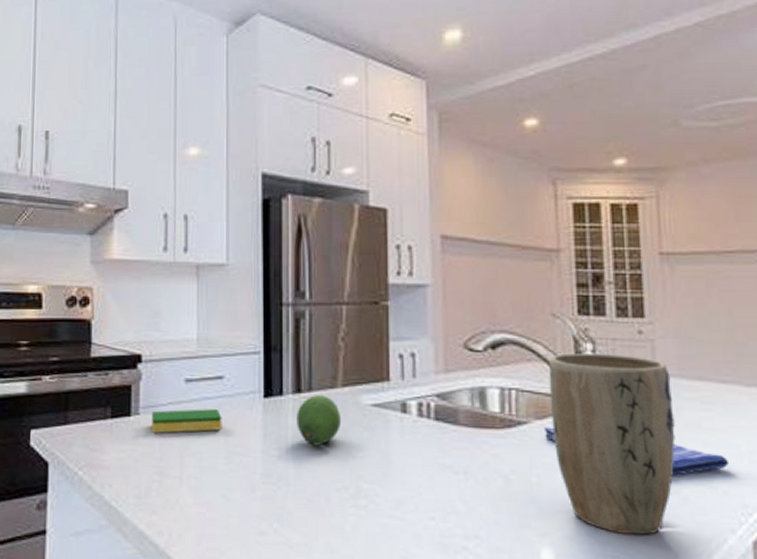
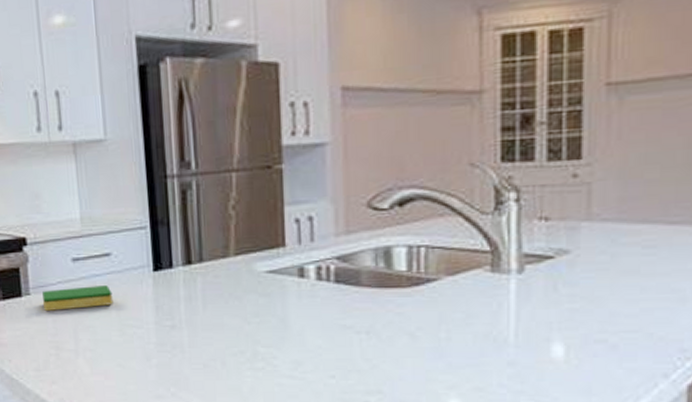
fruit: present [297,395,342,446] -> none [188,265,236,314]
dish towel: present [543,427,730,476] -> none [455,282,670,324]
plant pot: present [548,352,676,536] -> none [463,202,609,385]

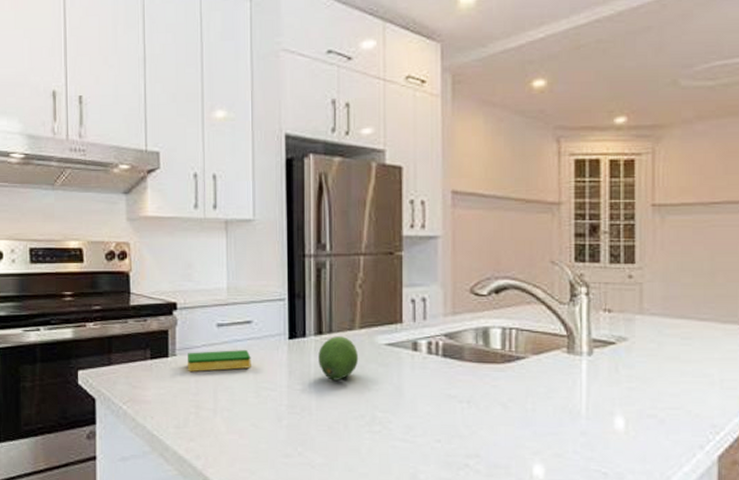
fruit: none [188,265,236,314] -> present [318,336,359,380]

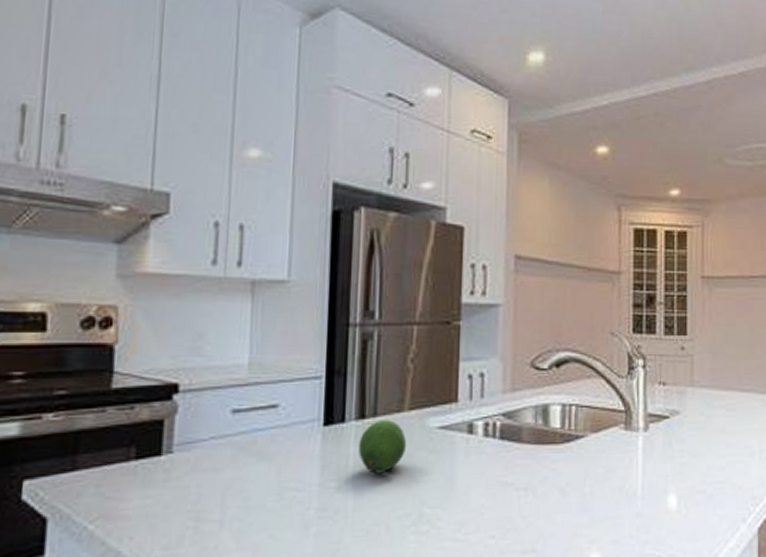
dish sponge: present [188,350,251,372] -> none [188,441,275,473]

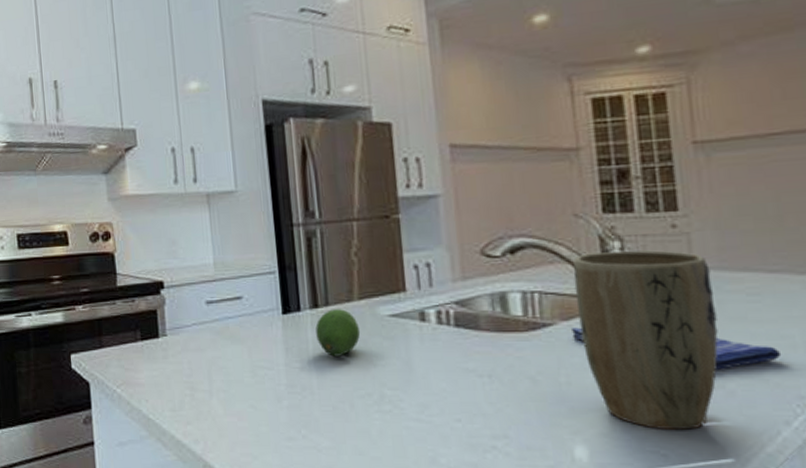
dish towel: none [598,439,745,476] -> present [570,327,782,370]
plant pot: none [605,368,705,534] -> present [573,250,718,431]

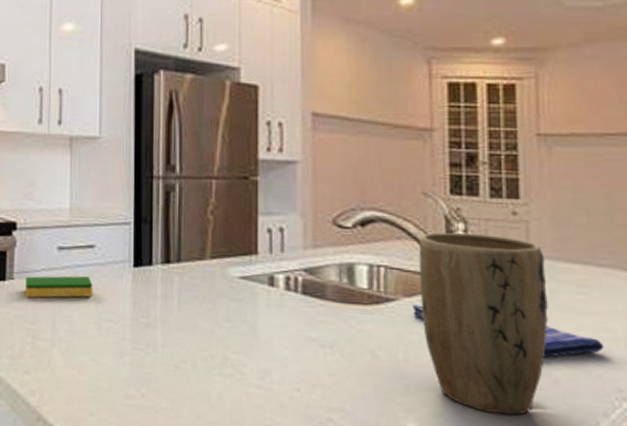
dish sponge: none [178,327,245,352] -> present [26,276,93,298]
fruit: present [315,309,361,356] -> none [165,266,210,315]

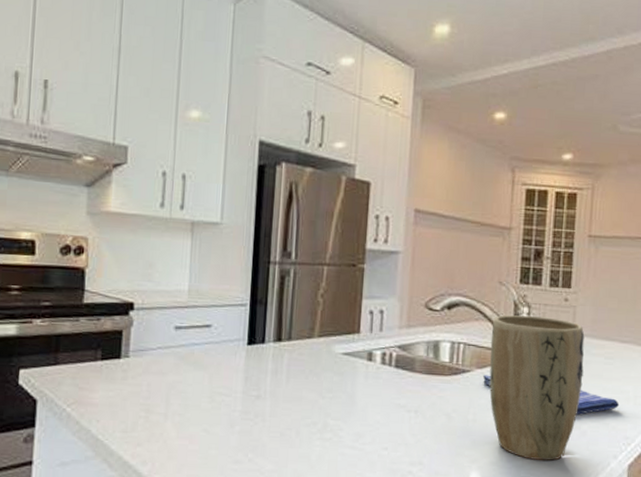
dish sponge: present [26,276,93,298] -> none [140,353,208,375]

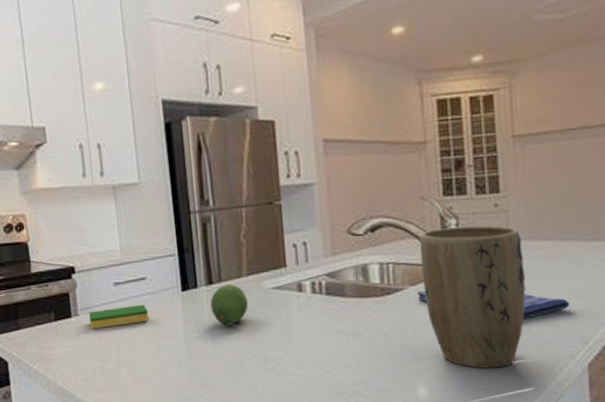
dish sponge: none [140,353,208,375] -> present [89,305,149,329]
fruit: none [275,344,316,388] -> present [210,284,249,326]

